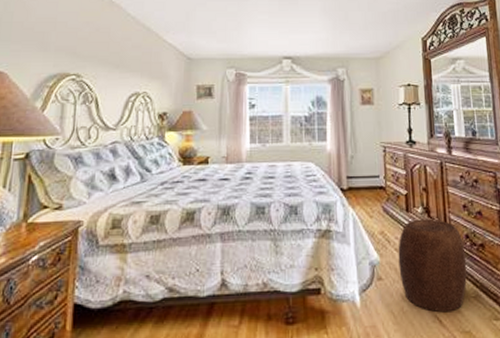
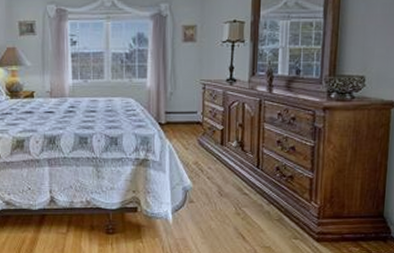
stool: present [398,218,468,312] -> none [209,152,275,230]

